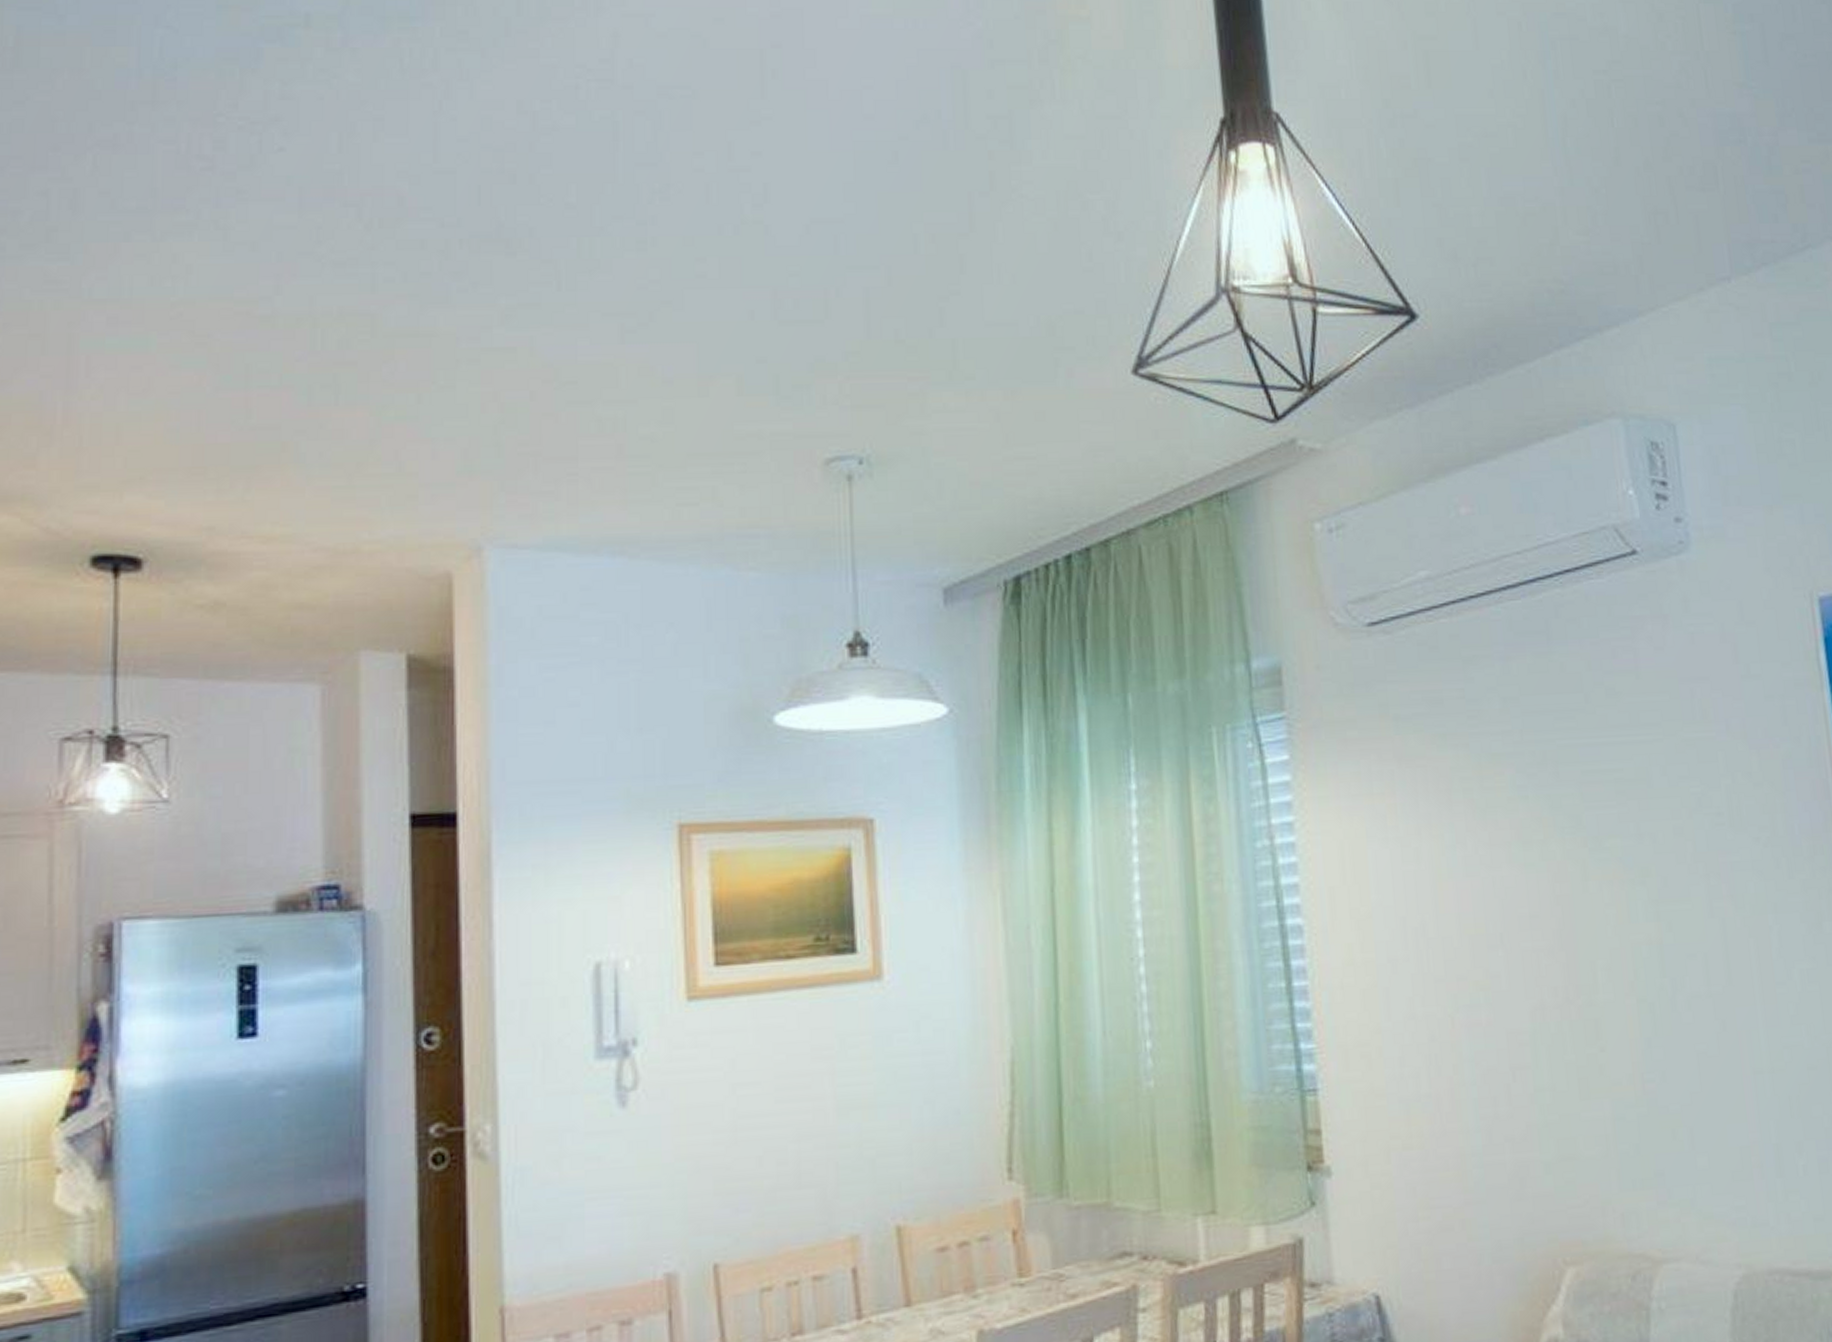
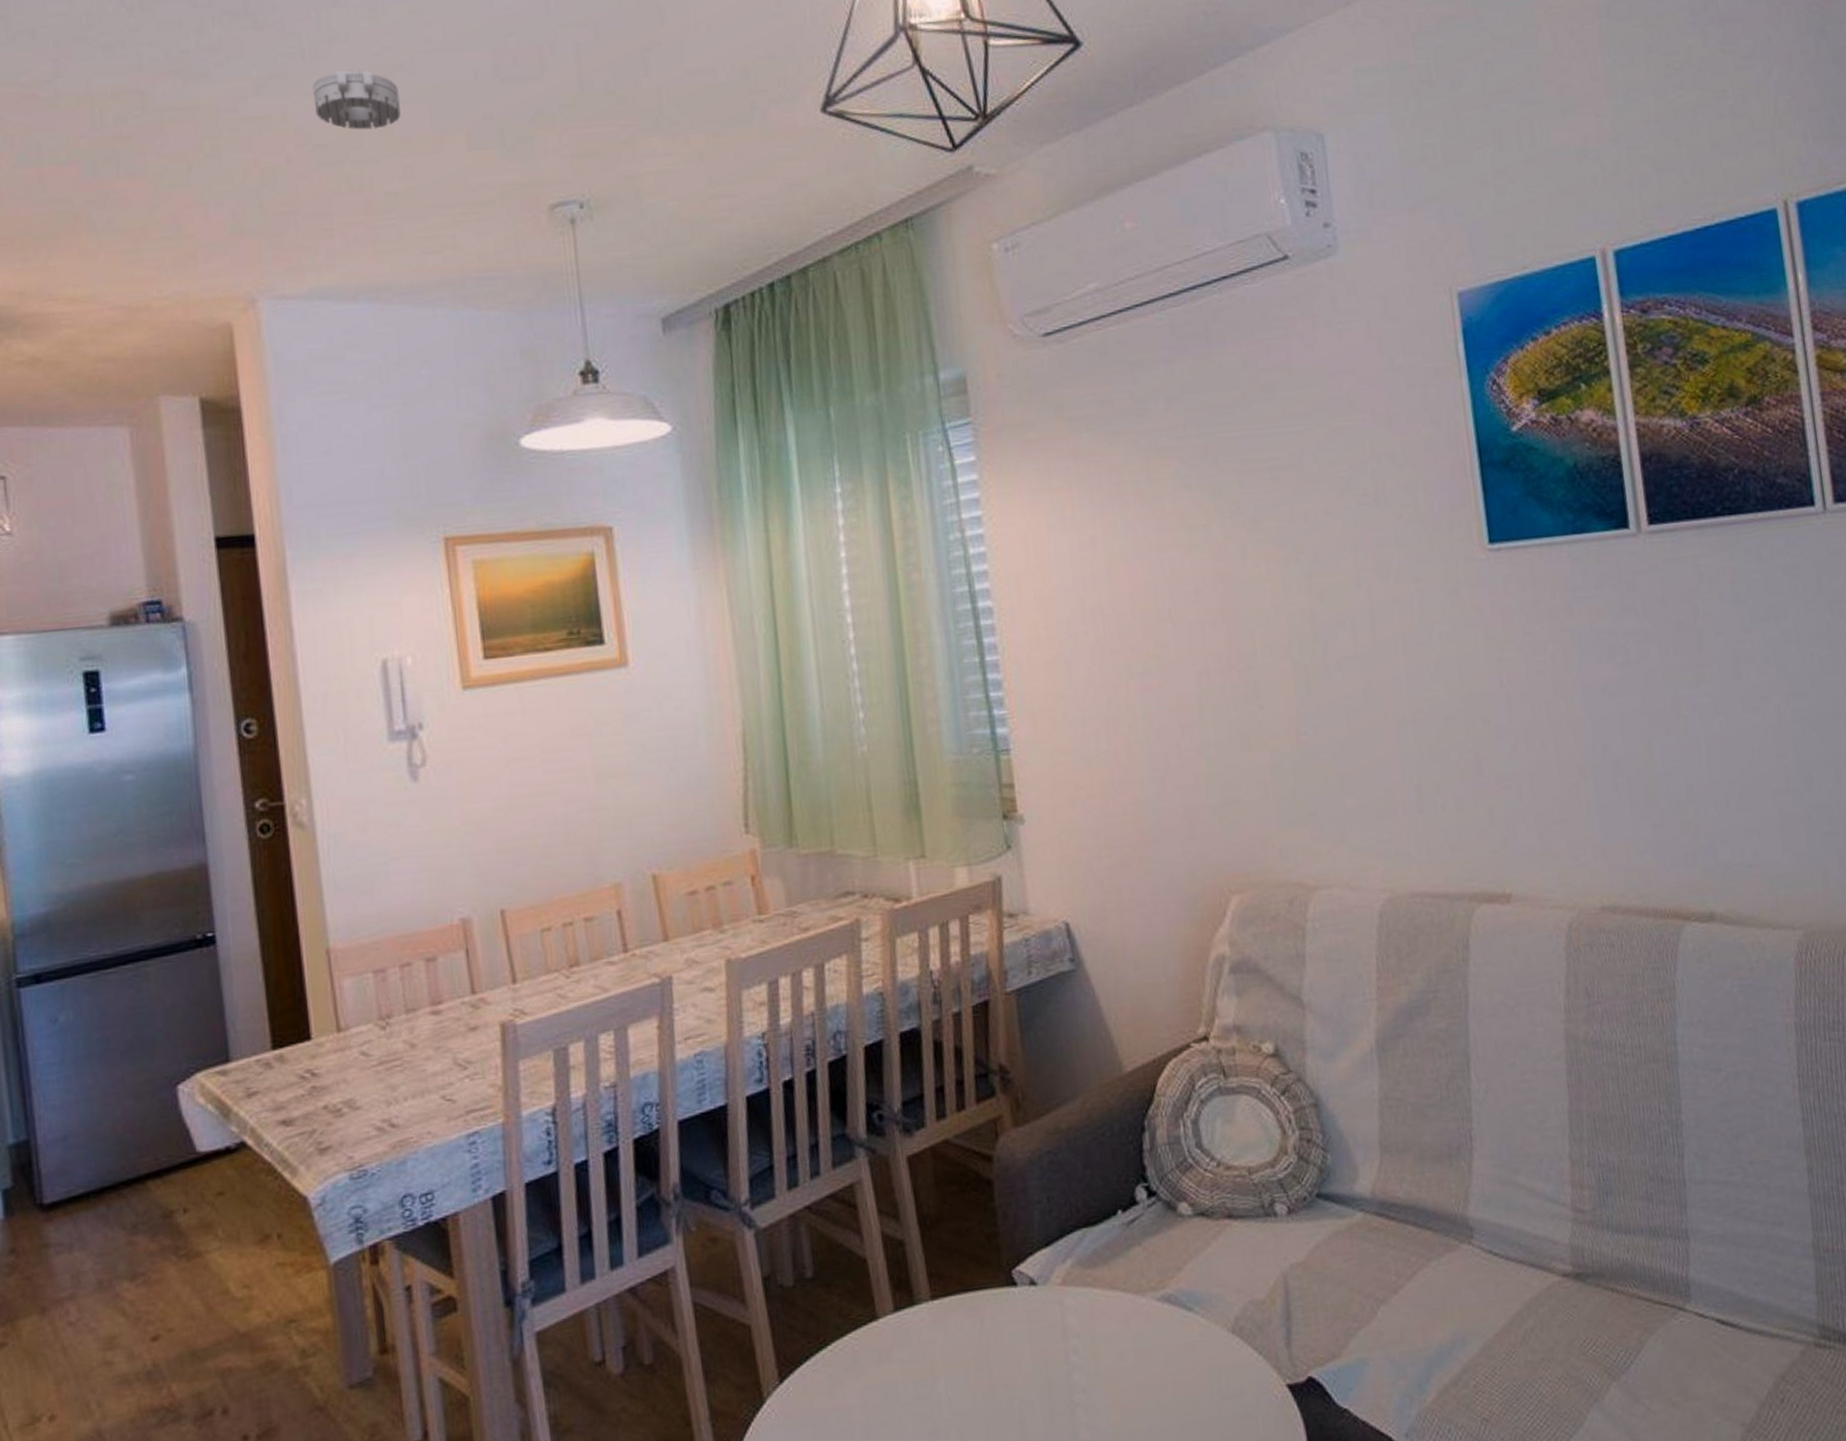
smoke detector: none [567,303,665,368] -> present [312,70,401,130]

